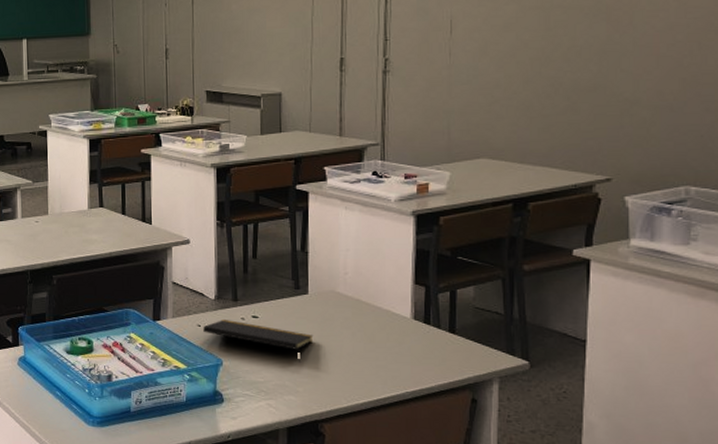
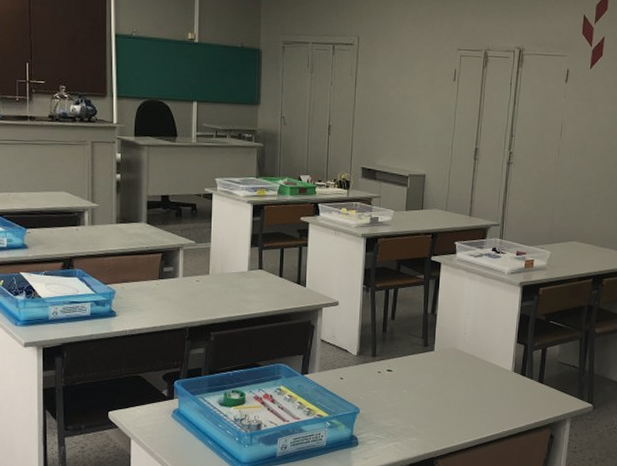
notepad: present [203,319,314,362] -> none [345,372,436,408]

